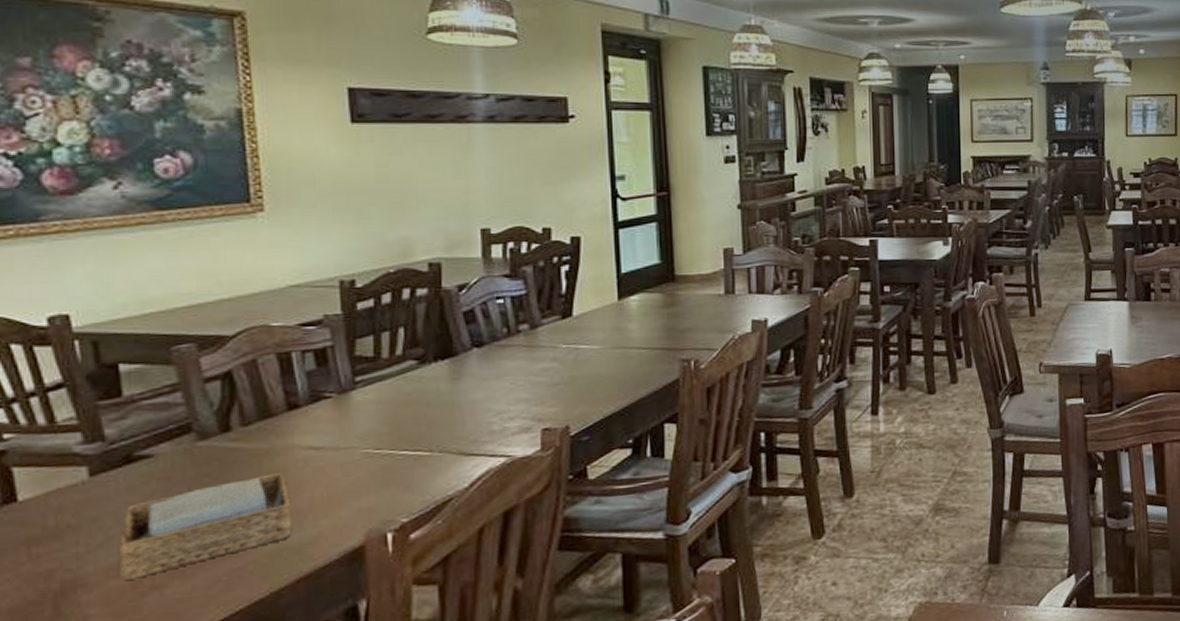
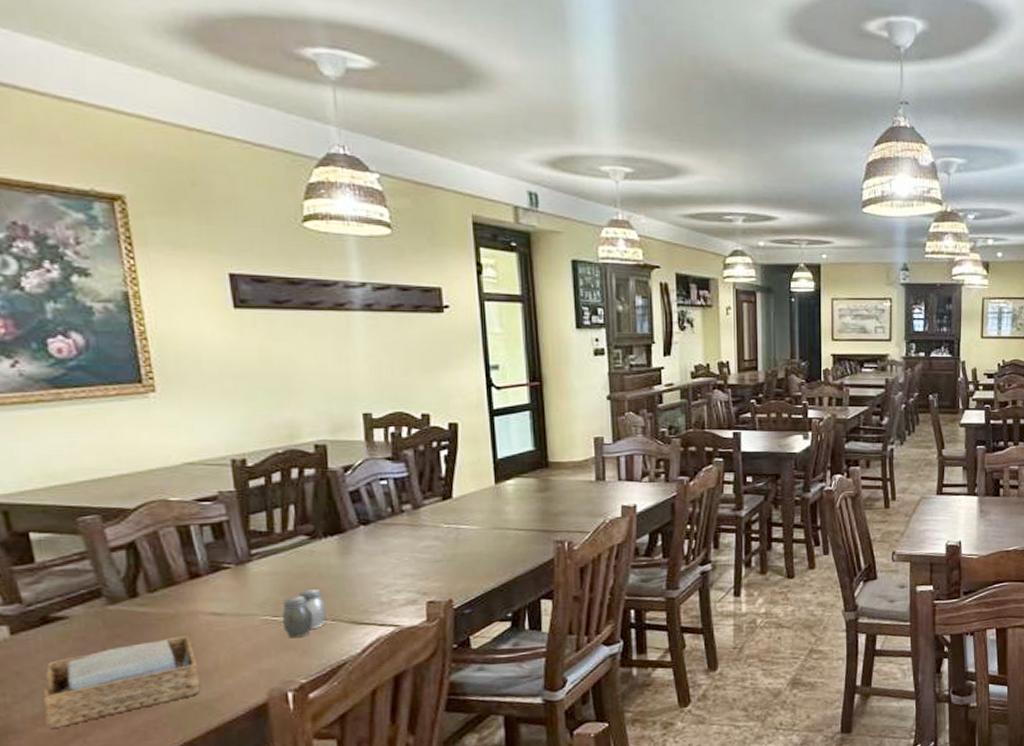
salt and pepper shaker: none [386,417,433,473] -> present [282,588,327,638]

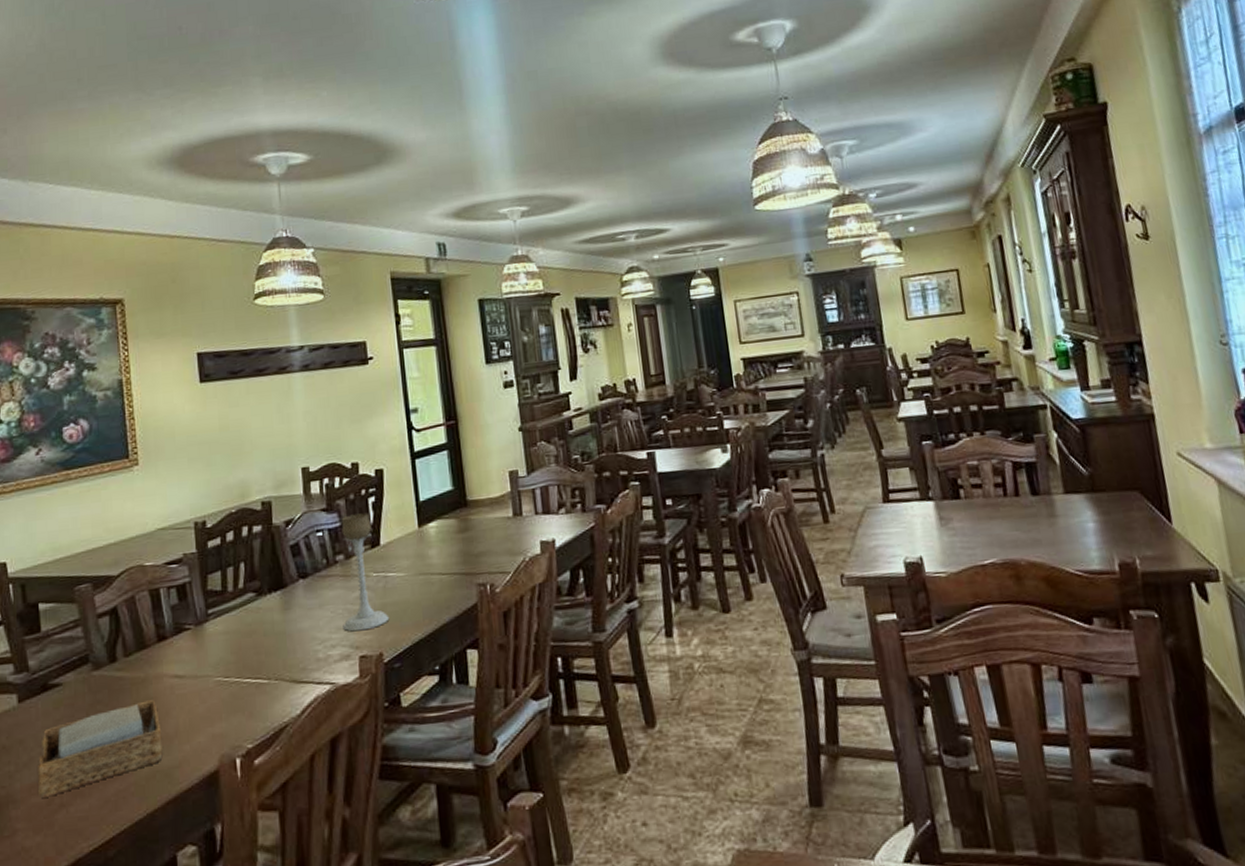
salt and pepper shaker: present [282,588,327,638] -> none [233,646,270,700]
candle holder: none [409,465,461,579] -> present [342,513,390,632]

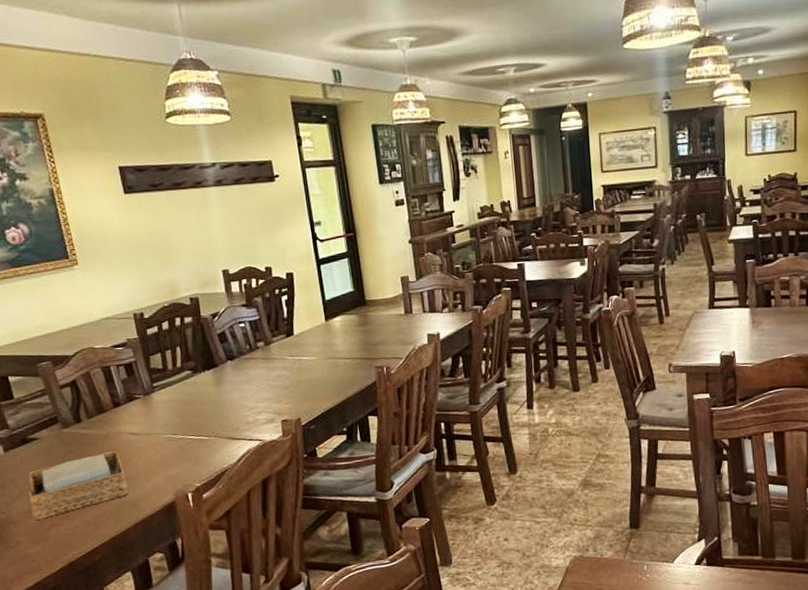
candle holder: present [342,513,390,632] -> none [260,308,305,402]

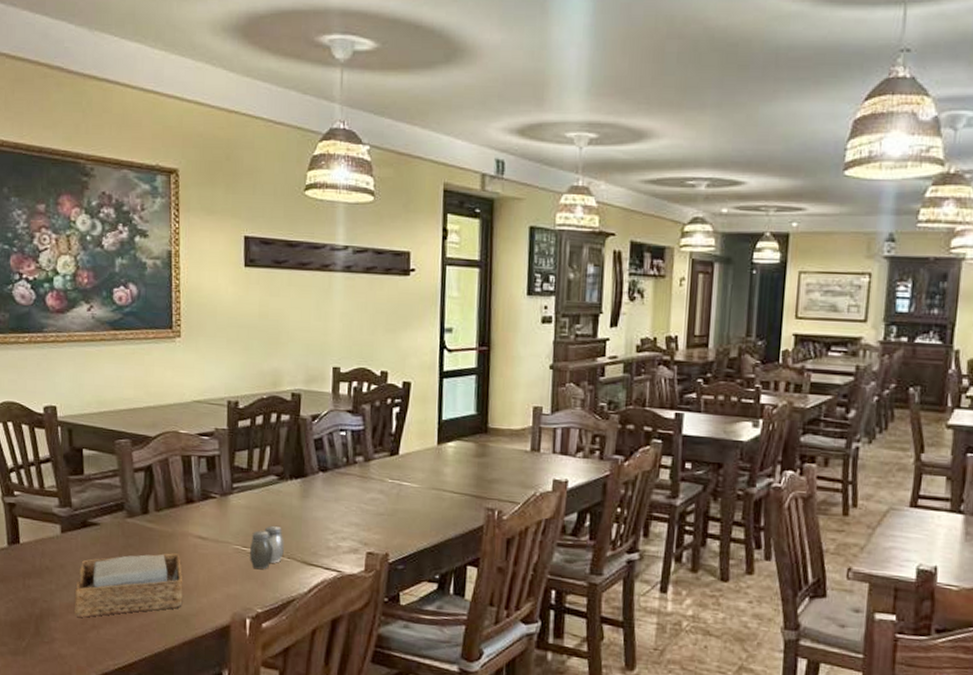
salt and pepper shaker: none [179,412,210,451] -> present [250,525,284,570]

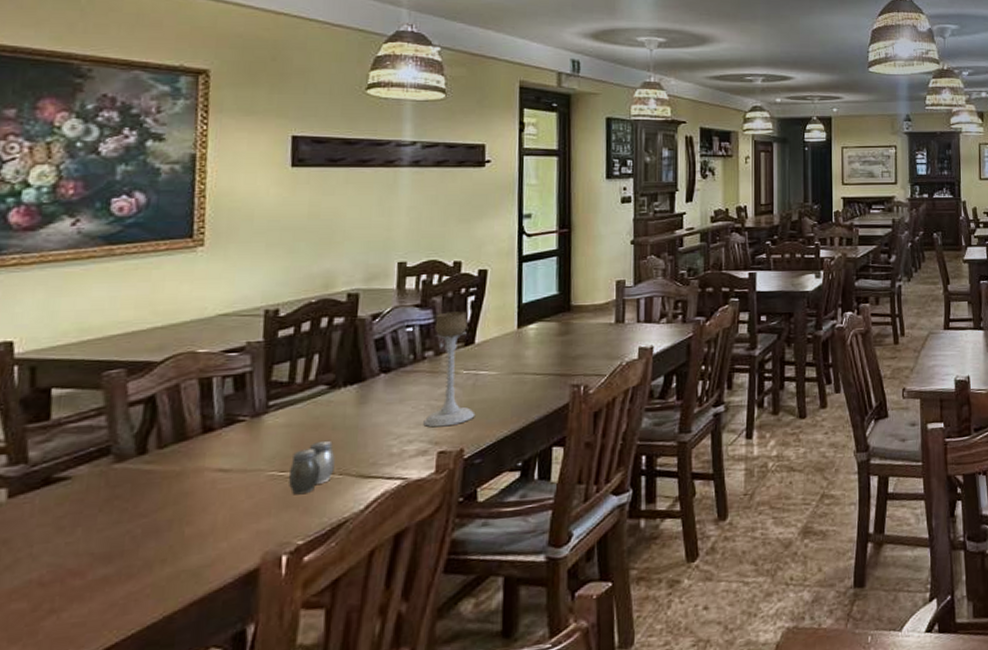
napkin holder: present [75,553,183,617] -> none [21,495,195,604]
candle holder: none [355,420,399,530] -> present [423,311,476,427]

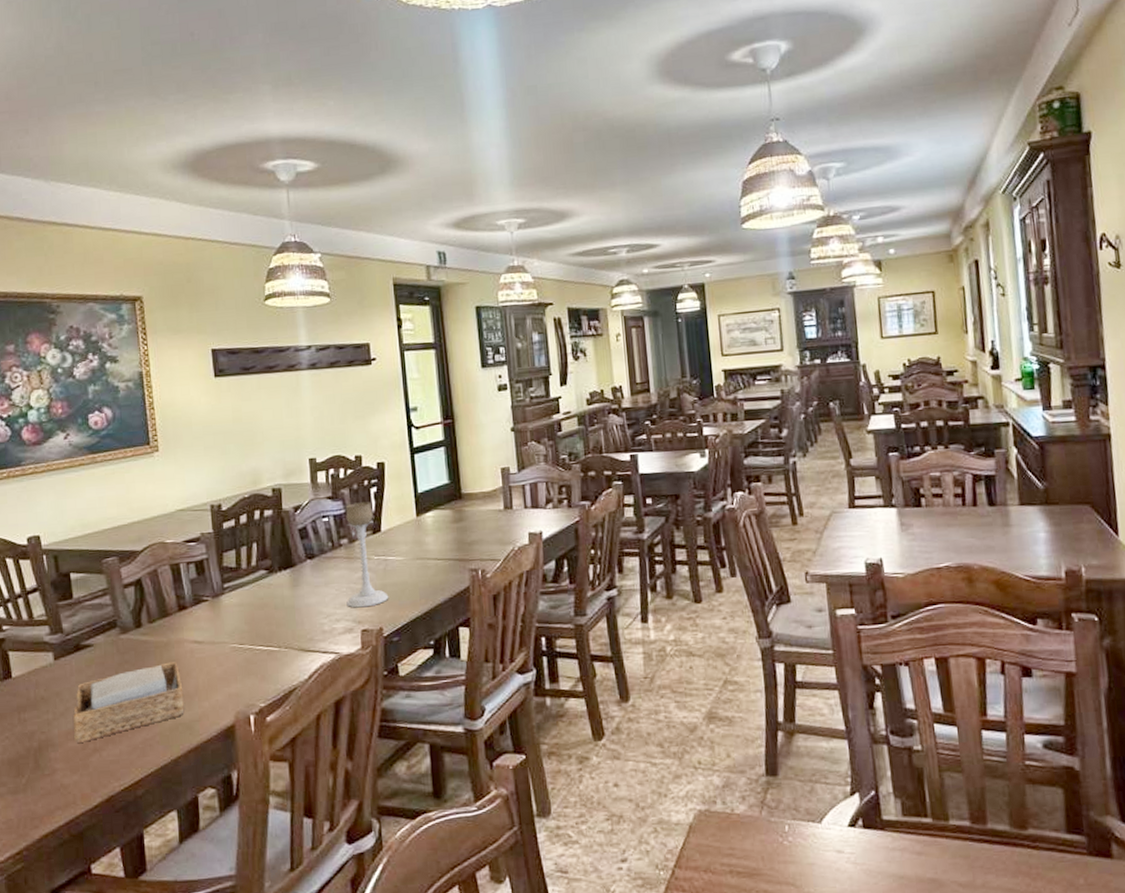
napkin holder: none [21,495,195,604] -> present [73,662,185,743]
salt and pepper shaker: present [289,440,335,495] -> none [247,618,281,665]

